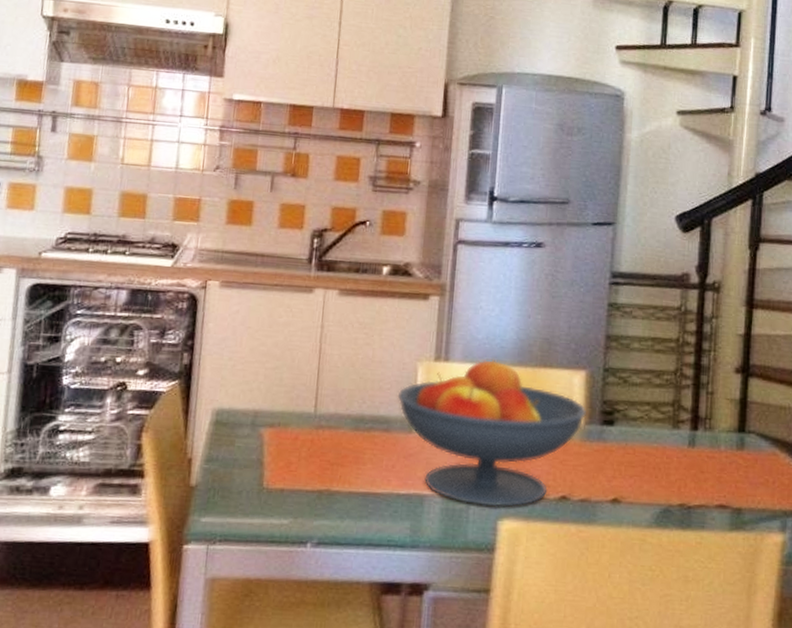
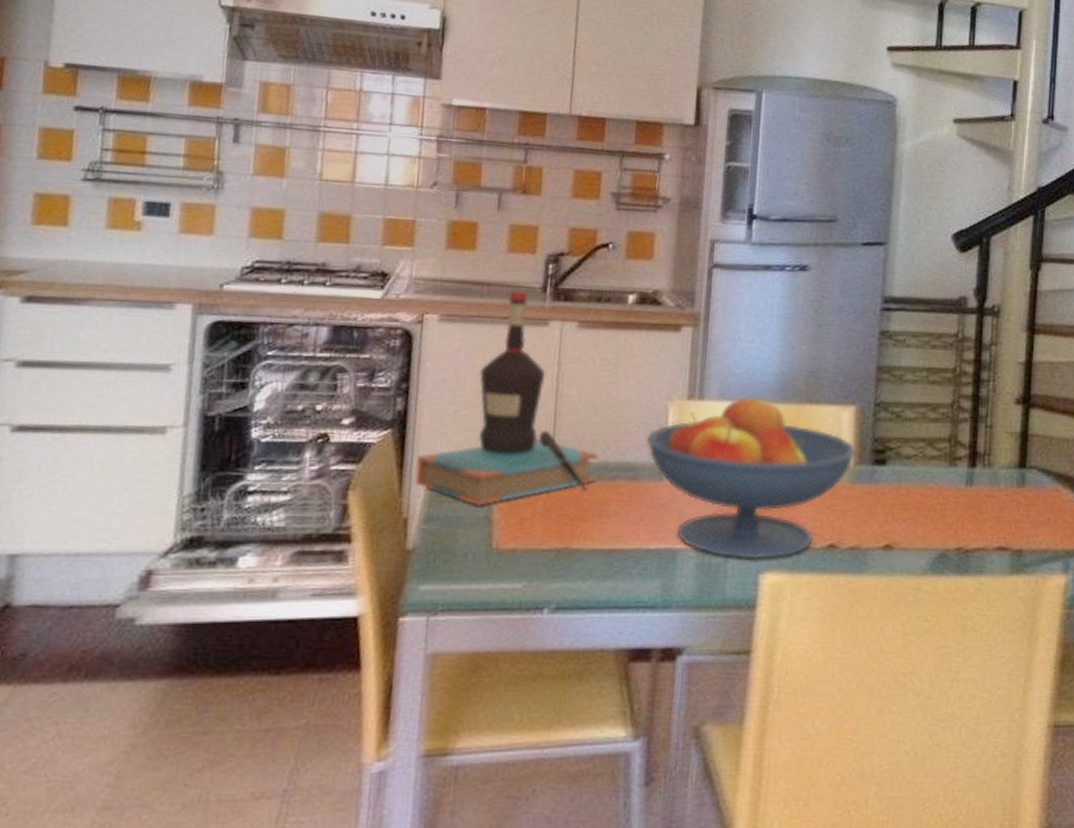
bottle: none [198,261,357,450] -> present [415,290,599,506]

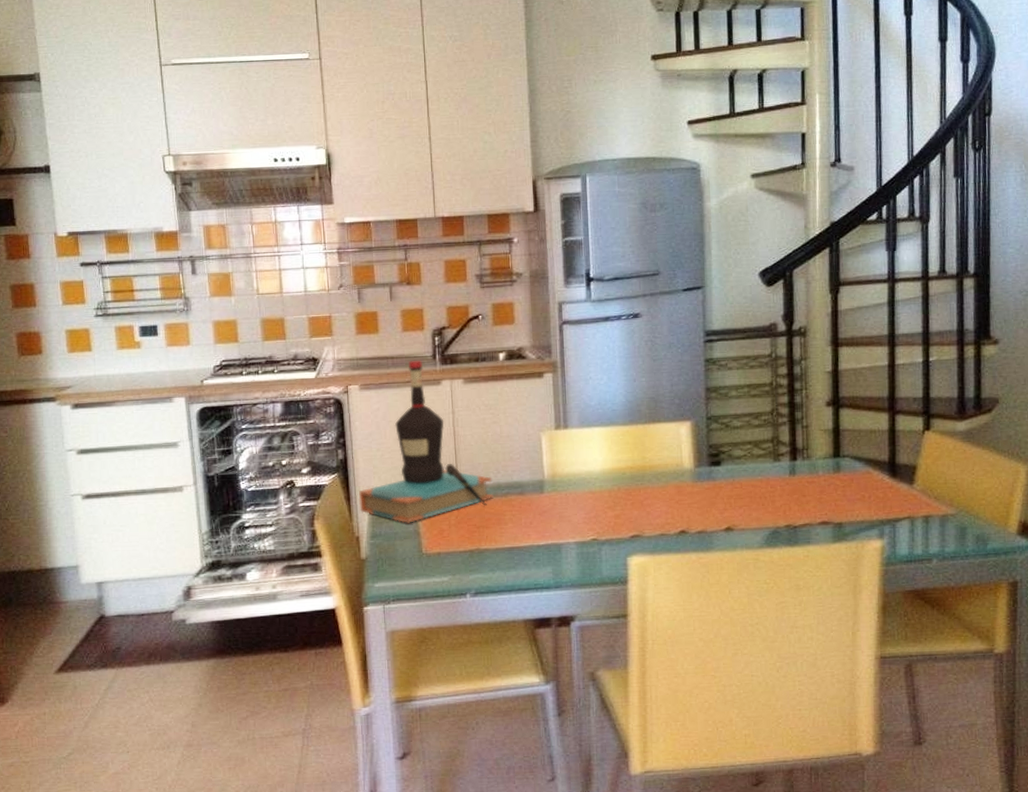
fruit bowl: present [645,394,857,559] -> none [527,420,696,547]

